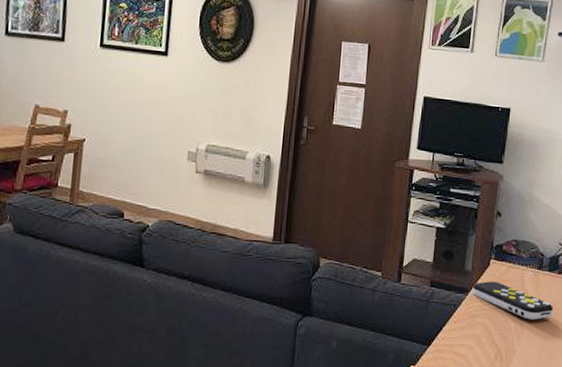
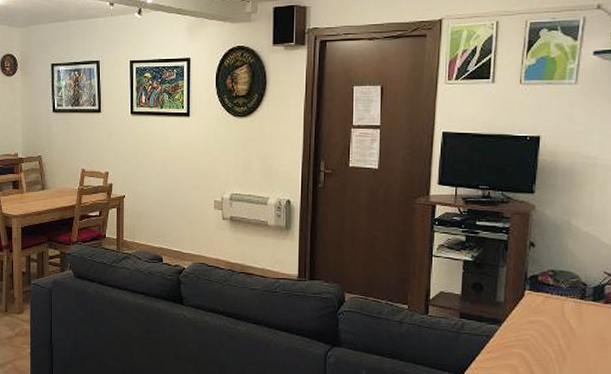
remote control: present [472,281,554,320] -> none [506,312,601,351]

